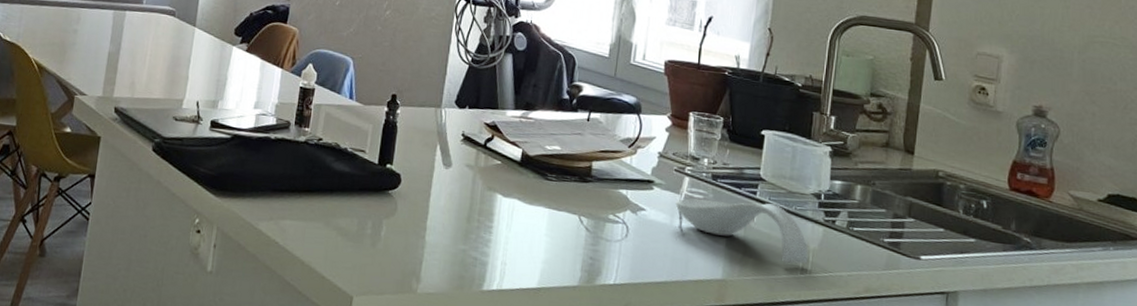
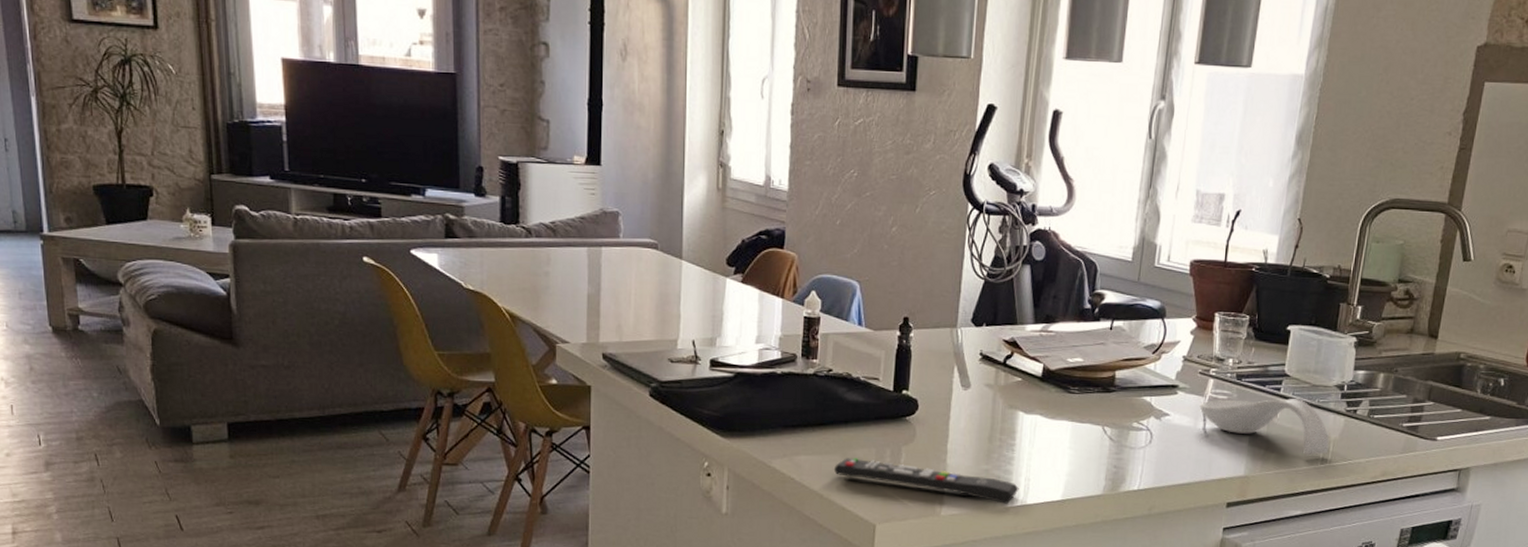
remote control: none [316,226,495,287] -> present [833,458,1019,504]

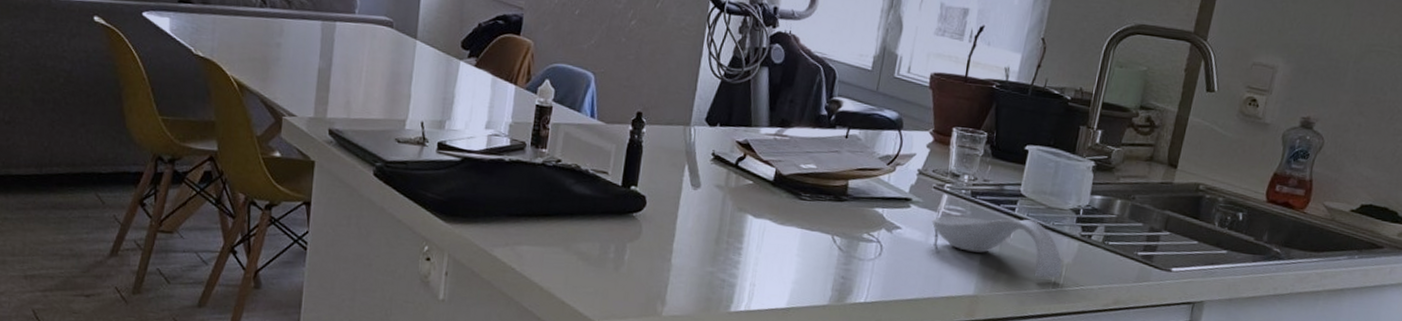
remote control: present [833,458,1019,504] -> none [555,251,744,309]

